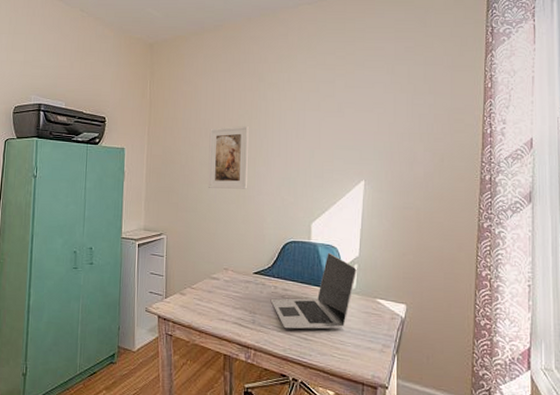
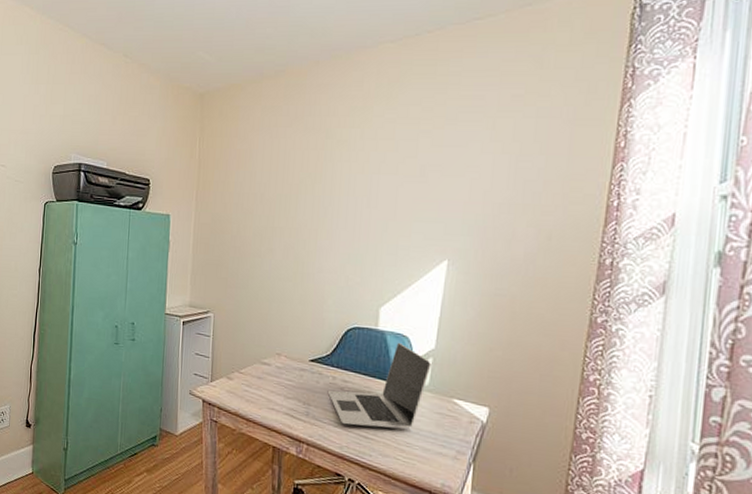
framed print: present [208,125,249,189] -> none [262,191,311,265]

